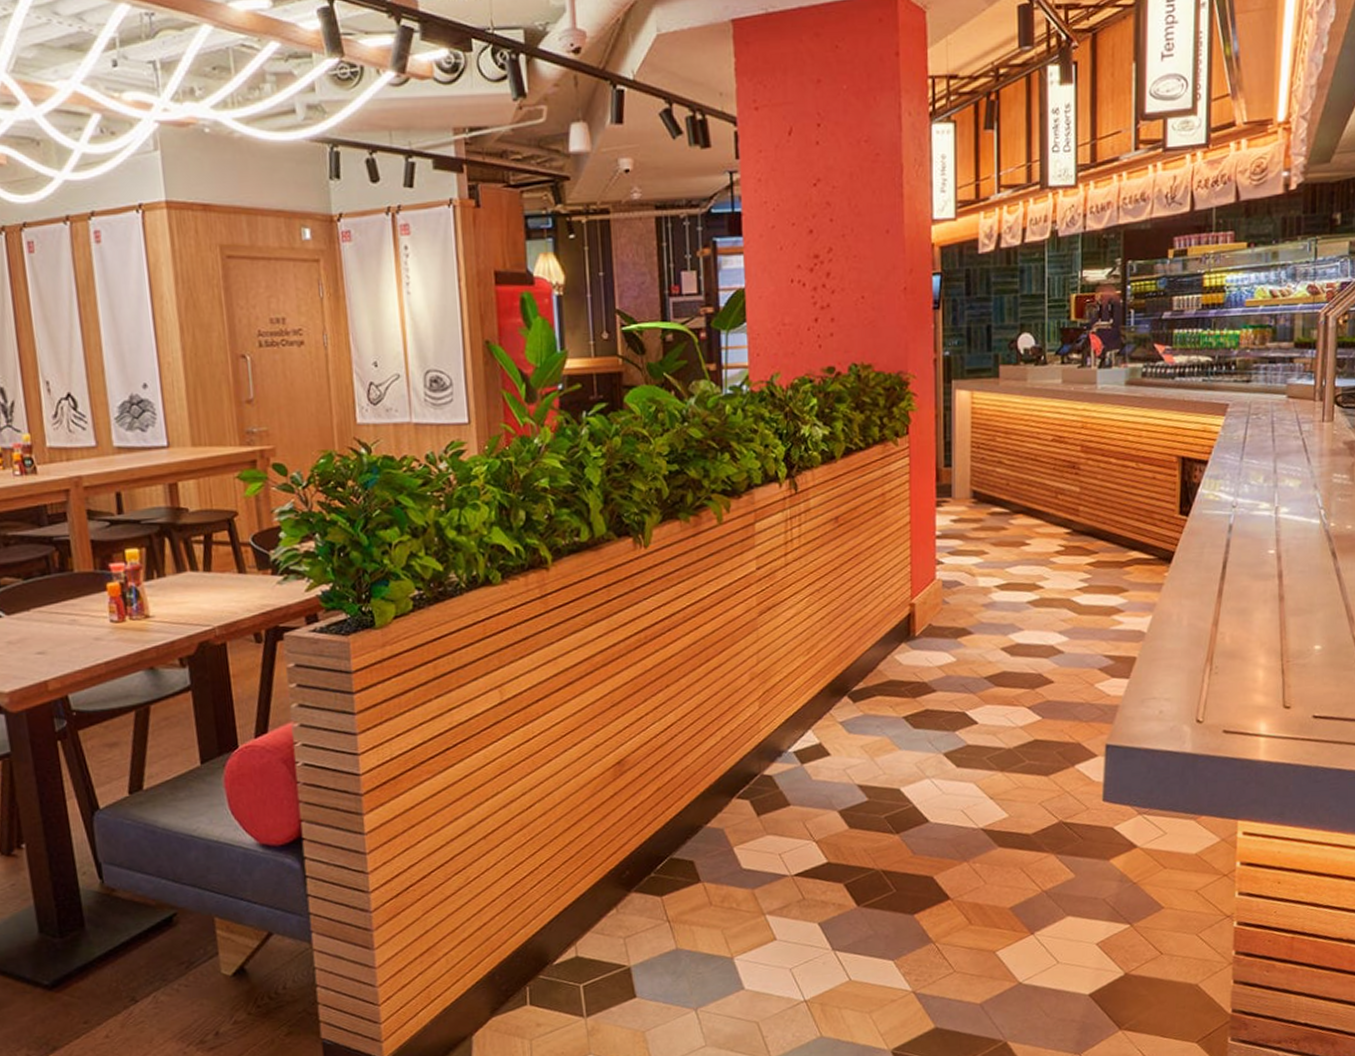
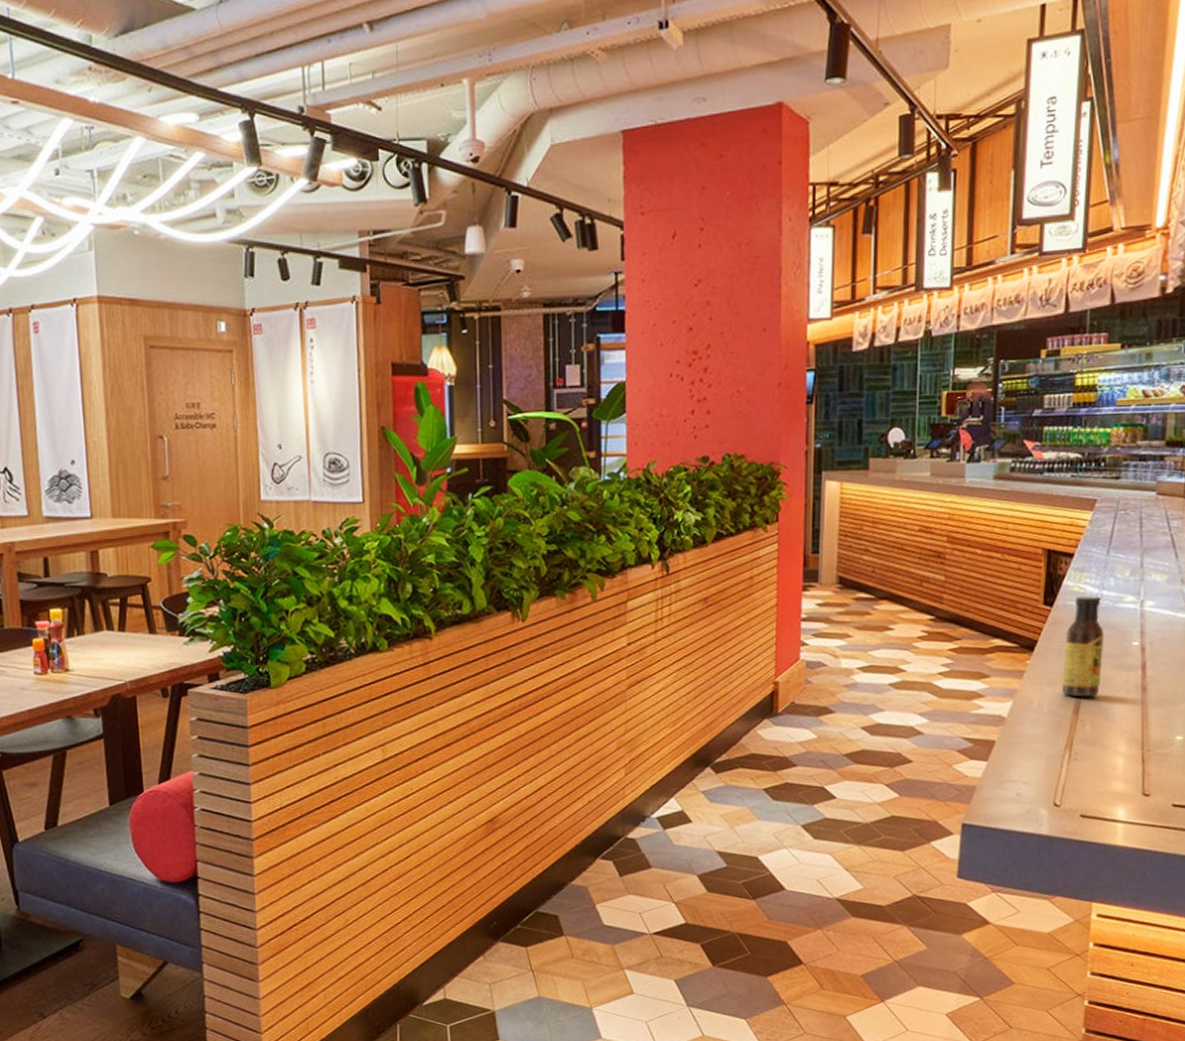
sauce bottle: none [1200,503,1240,609] -> present [1061,595,1104,697]

